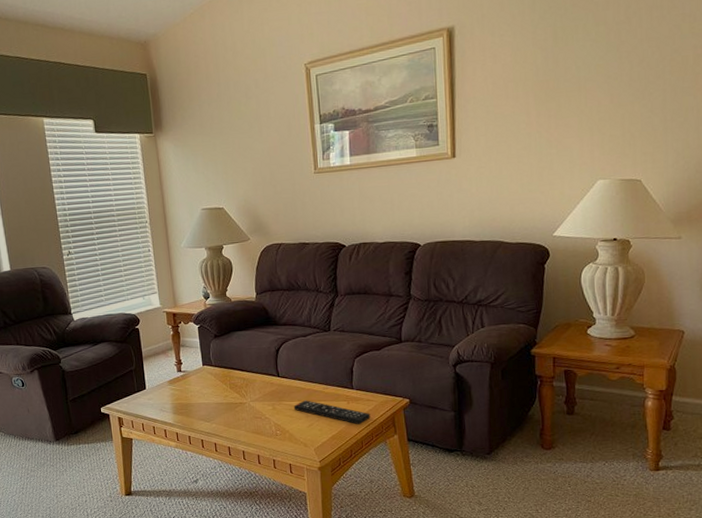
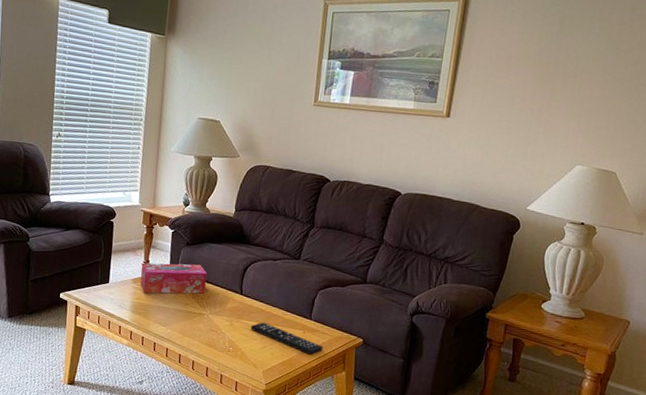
tissue box: none [174,355,243,393] -> present [140,263,207,294]

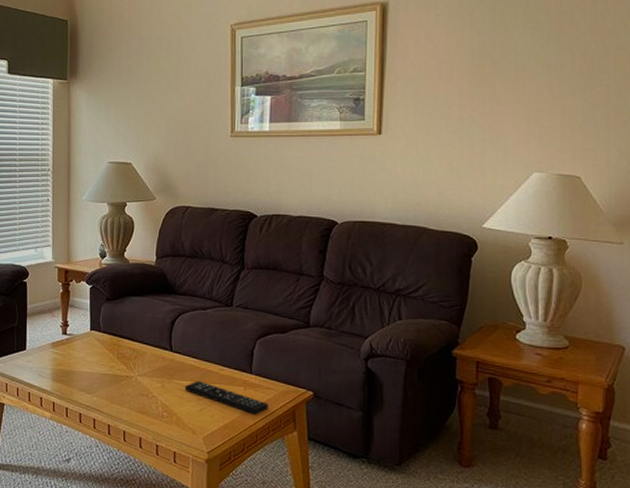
tissue box: present [140,263,207,294] -> none [59,321,132,359]

